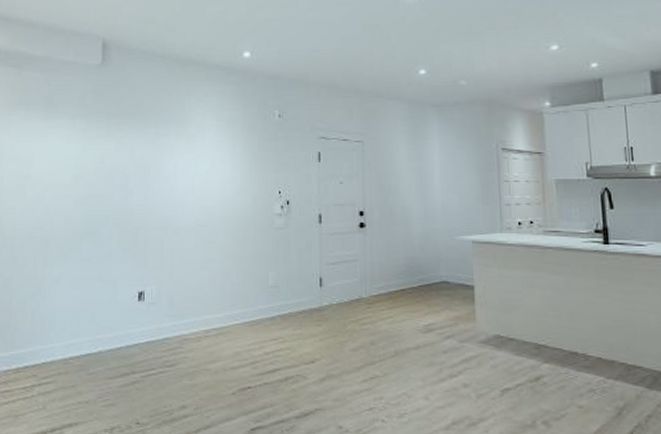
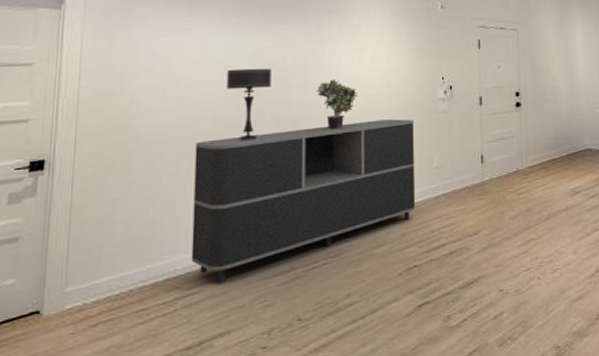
sideboard: none [46,232,250,376] -> present [191,119,416,283]
table lamp: none [76,174,114,245] -> present [227,68,271,142]
potted plant: none [155,188,193,239] -> present [317,79,357,130]

